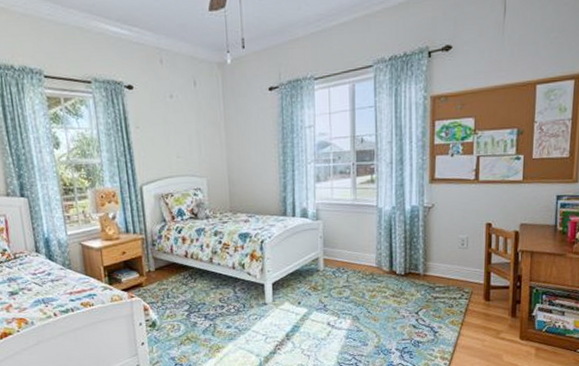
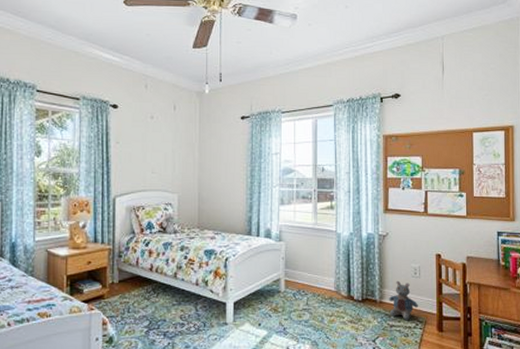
stuffed animal: none [432,252,464,291] -> present [388,280,418,320]

